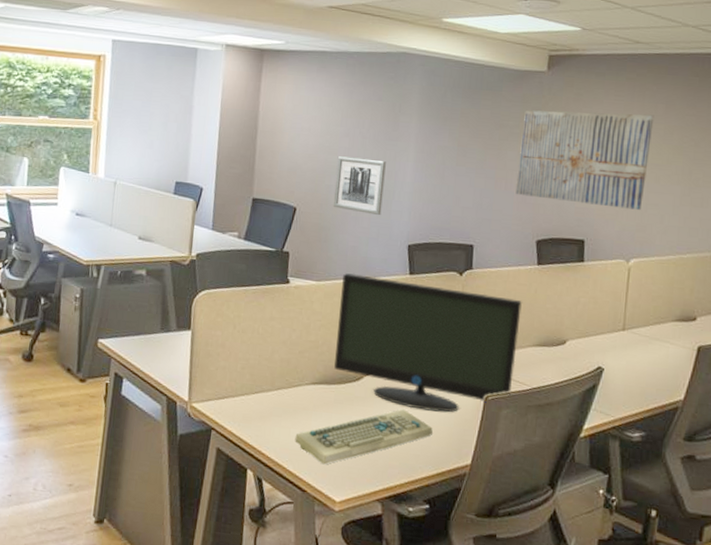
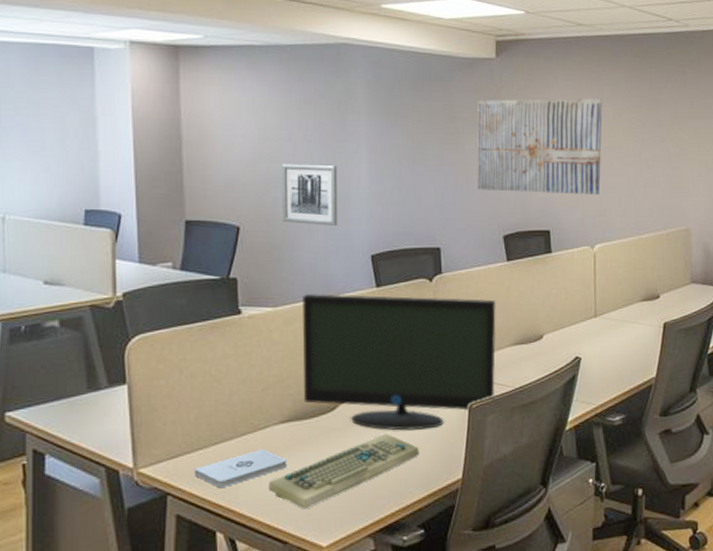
notepad: none [235,404,313,432] -> present [194,449,287,487]

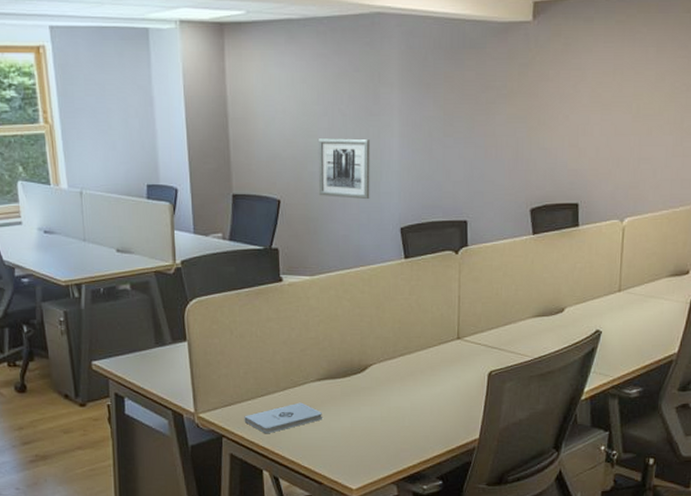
keyboard: present [268,433,419,510] -> none [306,394,440,457]
monitor: present [303,294,496,431] -> none [337,264,519,393]
wall art: present [477,97,603,195] -> none [506,60,645,166]

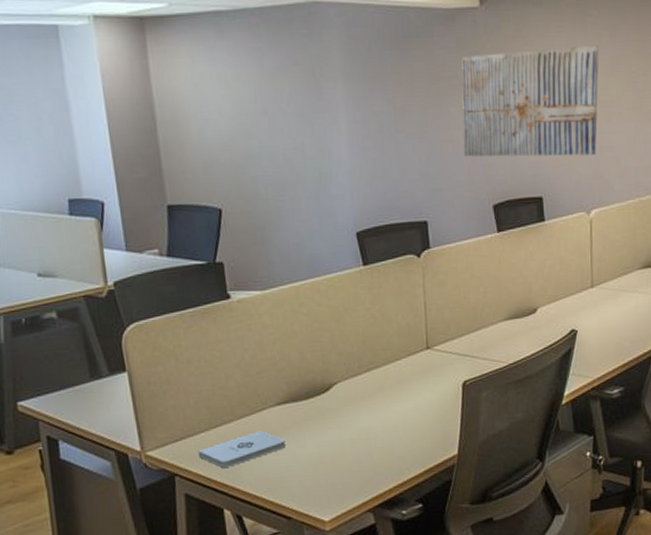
wall art: present [317,138,370,200] -> none [258,138,321,204]
wall art: none [506,60,645,166] -> present [461,45,599,157]

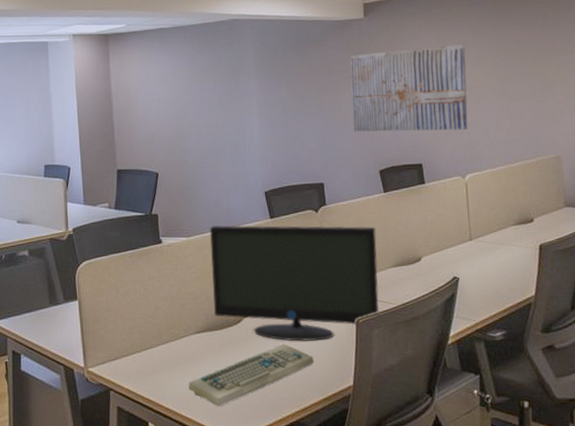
notepad: present [198,430,286,468] -> none [130,354,203,385]
keyboard: none [269,412,414,487] -> present [188,343,314,407]
monitor: none [290,273,489,409] -> present [210,225,380,342]

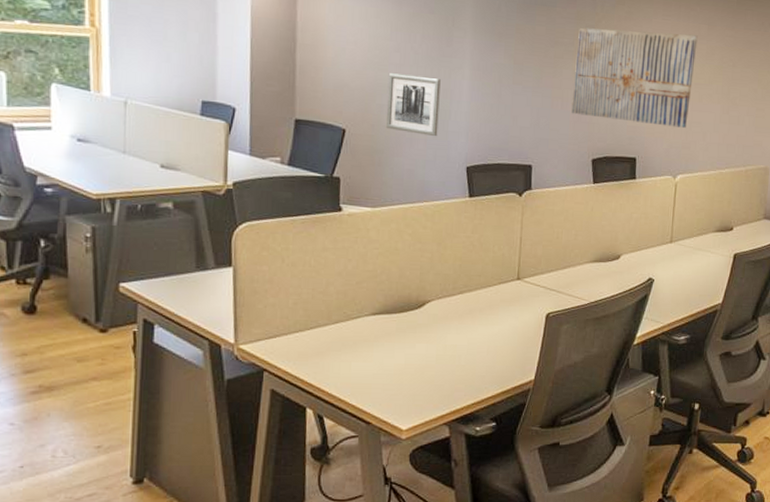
keyboard: present [188,343,314,407] -> none [356,332,497,395]
wall art: none [189,119,236,169] -> present [385,73,441,137]
monitor: present [210,225,380,342] -> none [395,198,579,332]

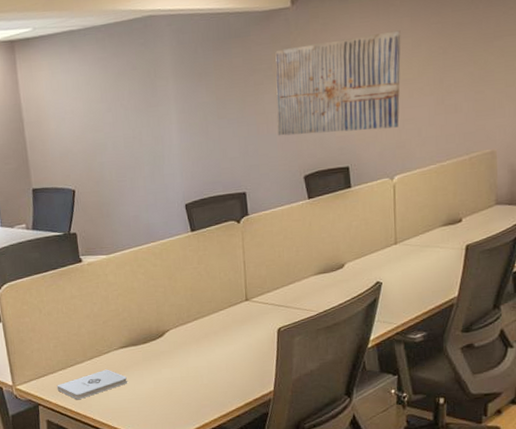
notepad: none [289,337,375,368] -> present [57,369,127,399]
wall art: present [385,73,441,137] -> none [104,128,155,183]

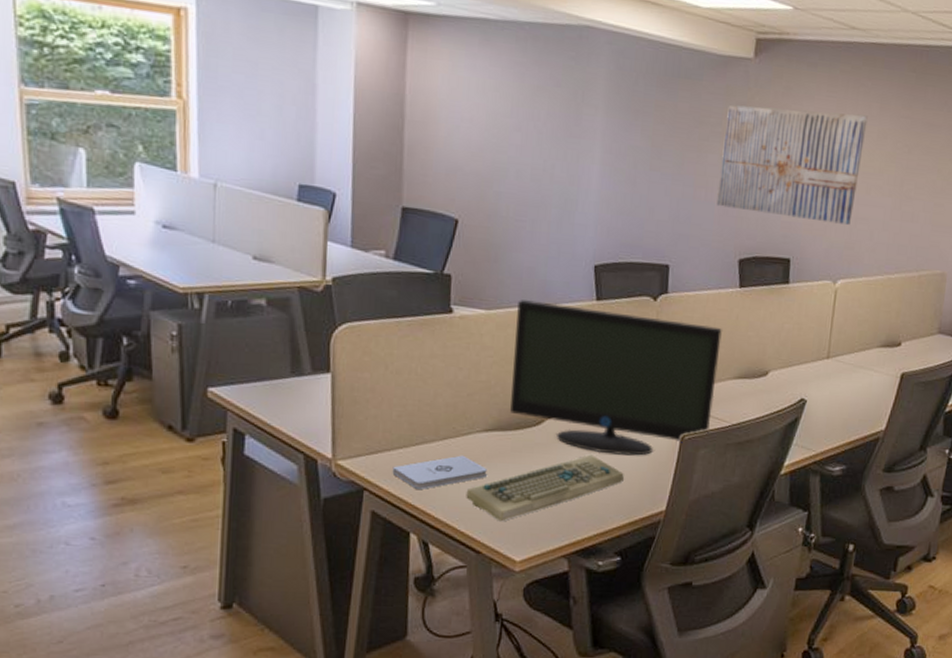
keyboard: none [114,354,235,416] -> present [466,454,624,522]
monitor: none [130,235,301,352] -> present [510,300,722,456]

